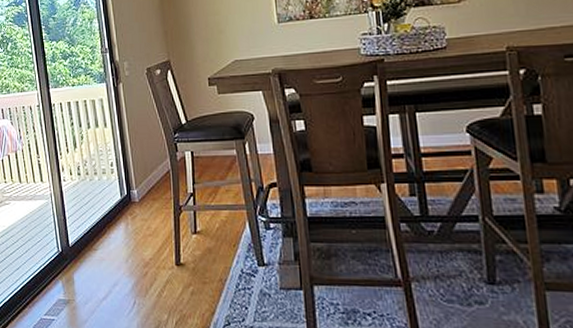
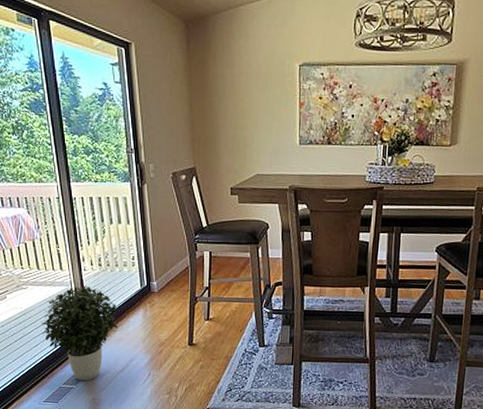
potted plant: none [23,198,100,312] -> present [42,285,119,381]

